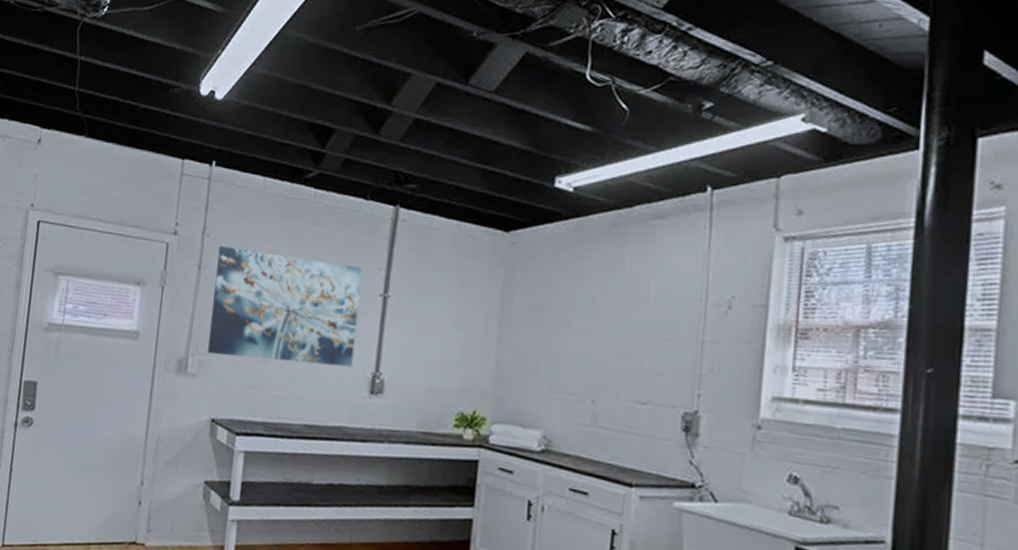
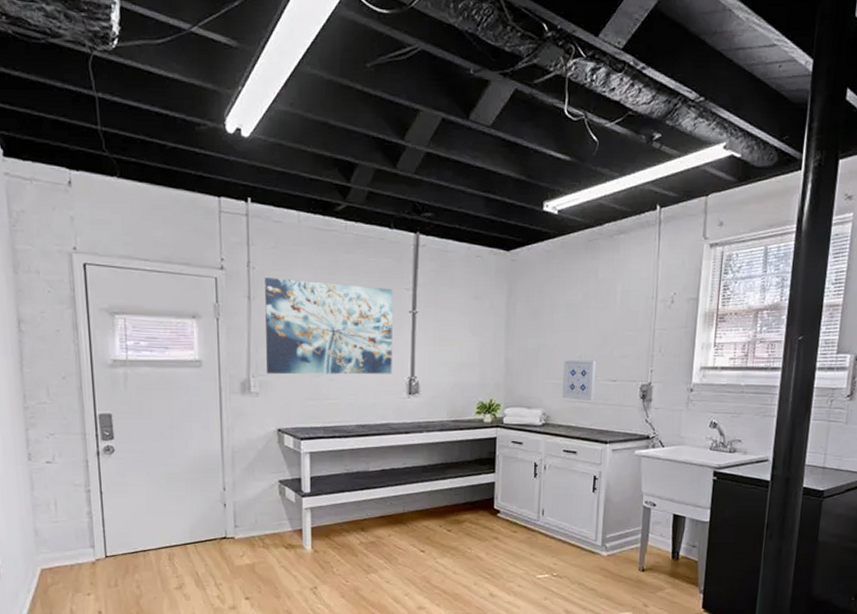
wall art: none [570,369,619,428] -> present [562,359,596,402]

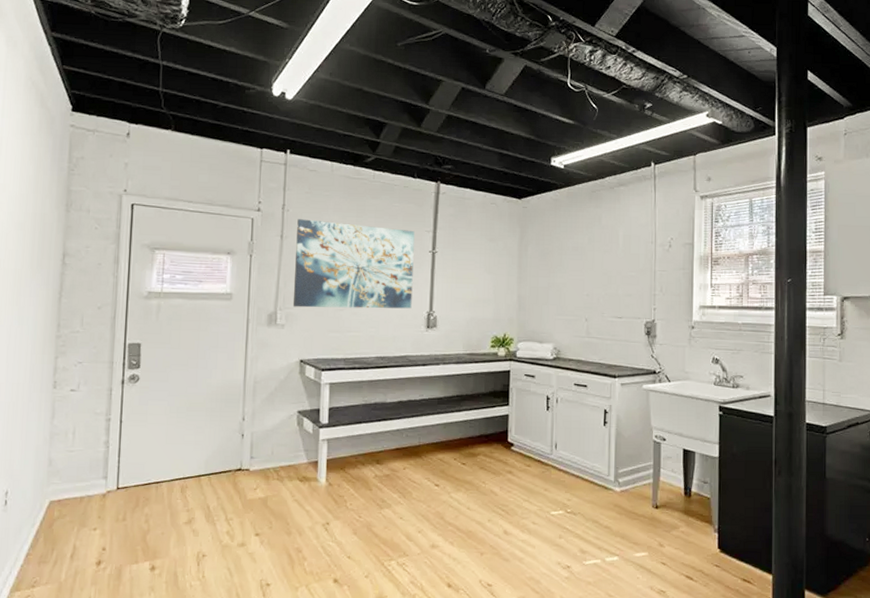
wall art: present [562,359,596,402] -> none [572,297,602,337]

